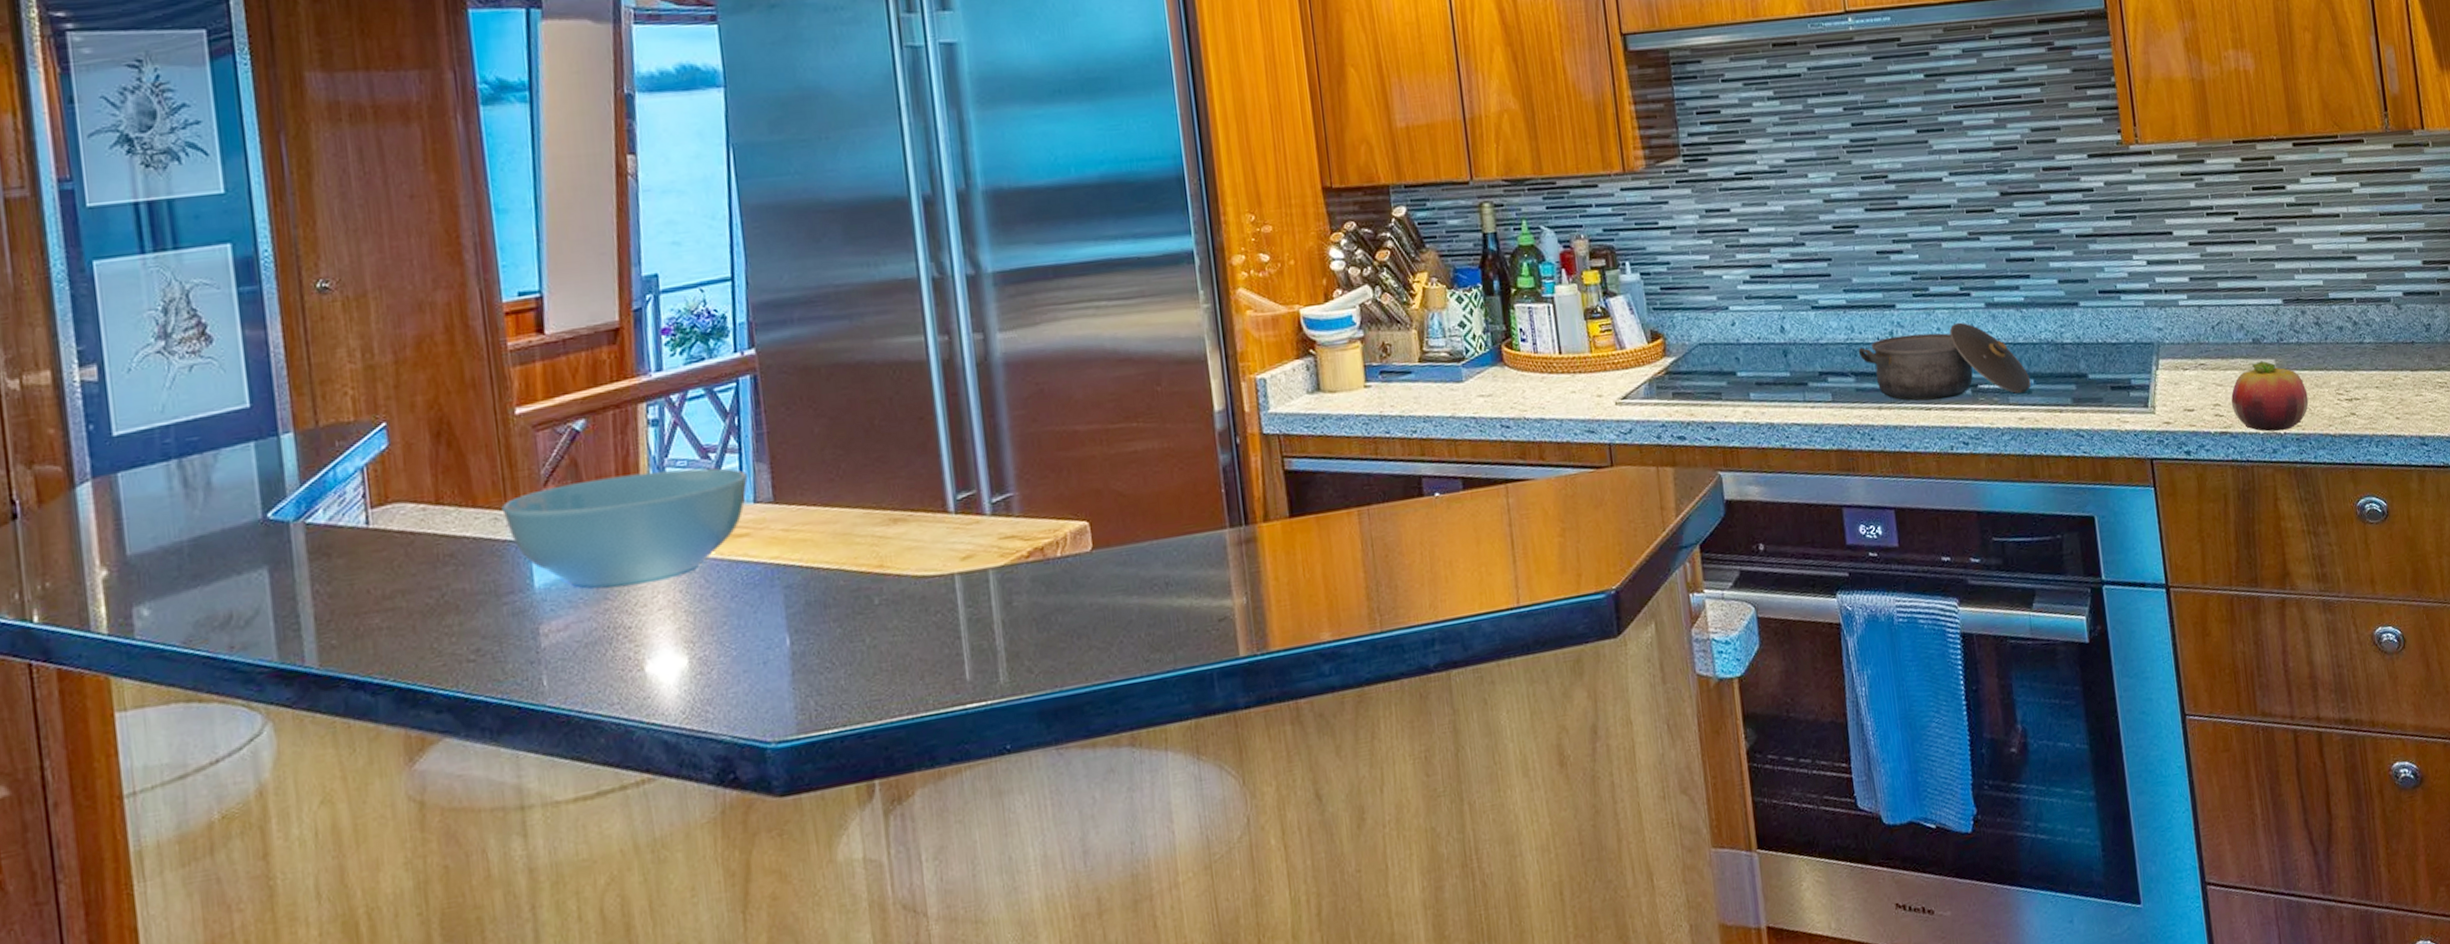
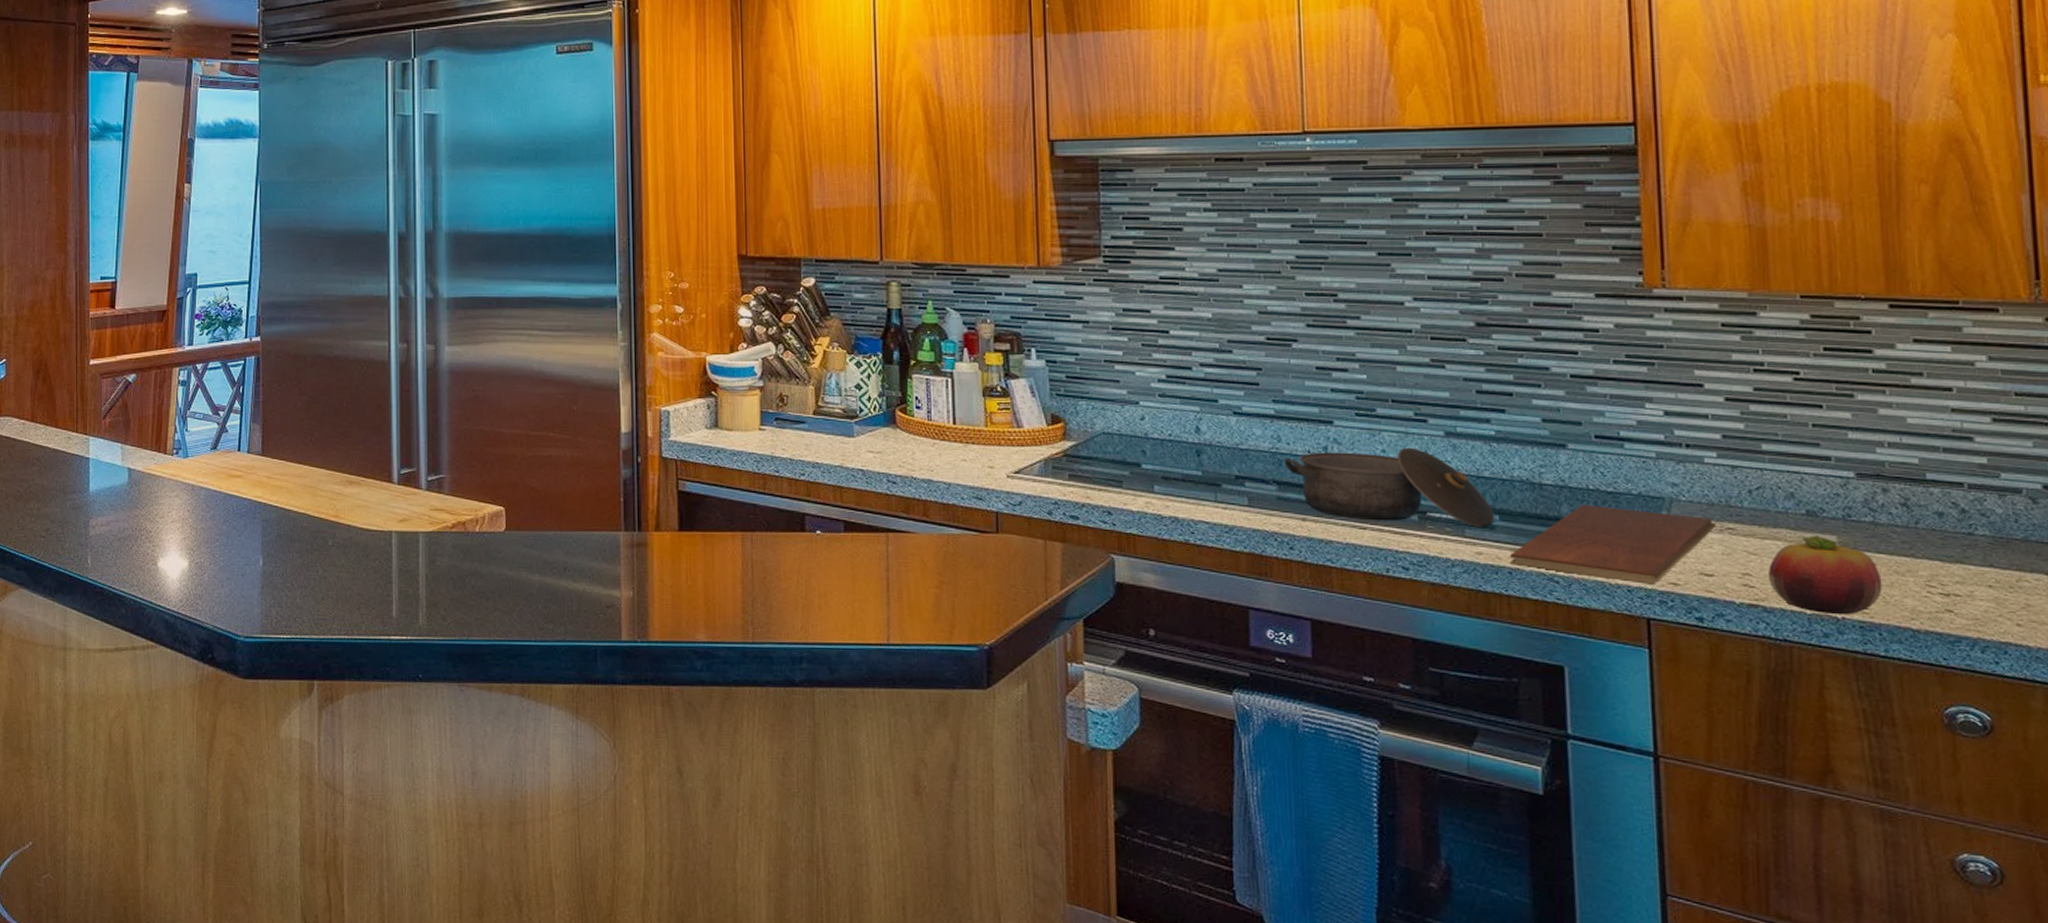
bowl: present [501,468,749,589] -> none [74,419,246,501]
chopping board: none [2045,356,2193,427] -> present [1510,504,1717,584]

